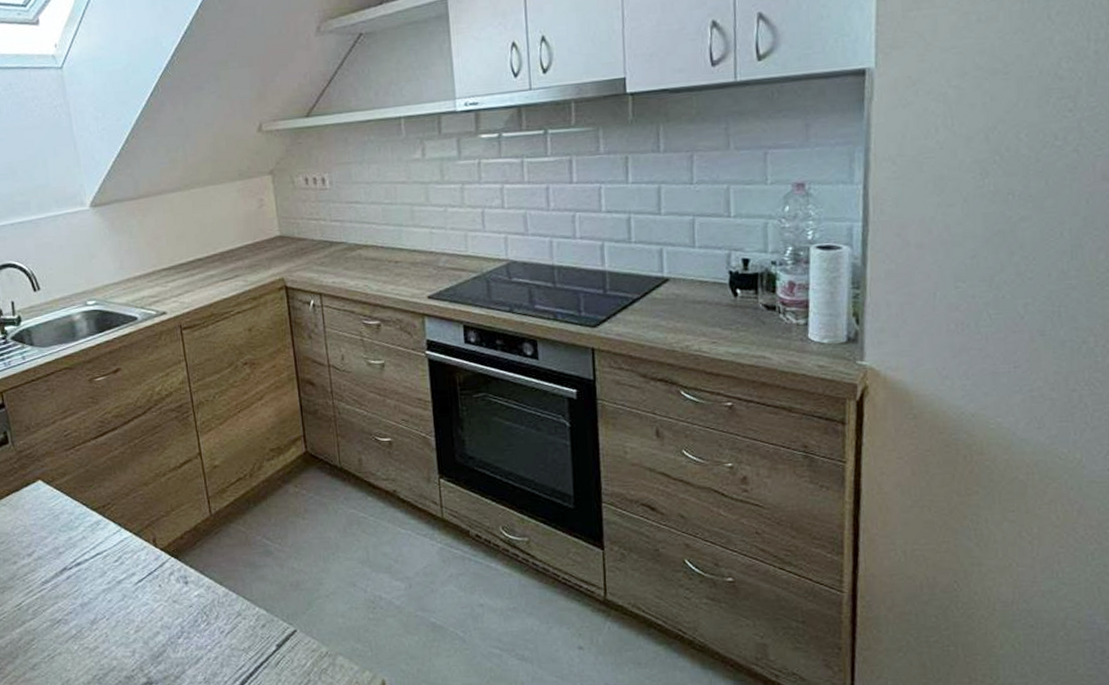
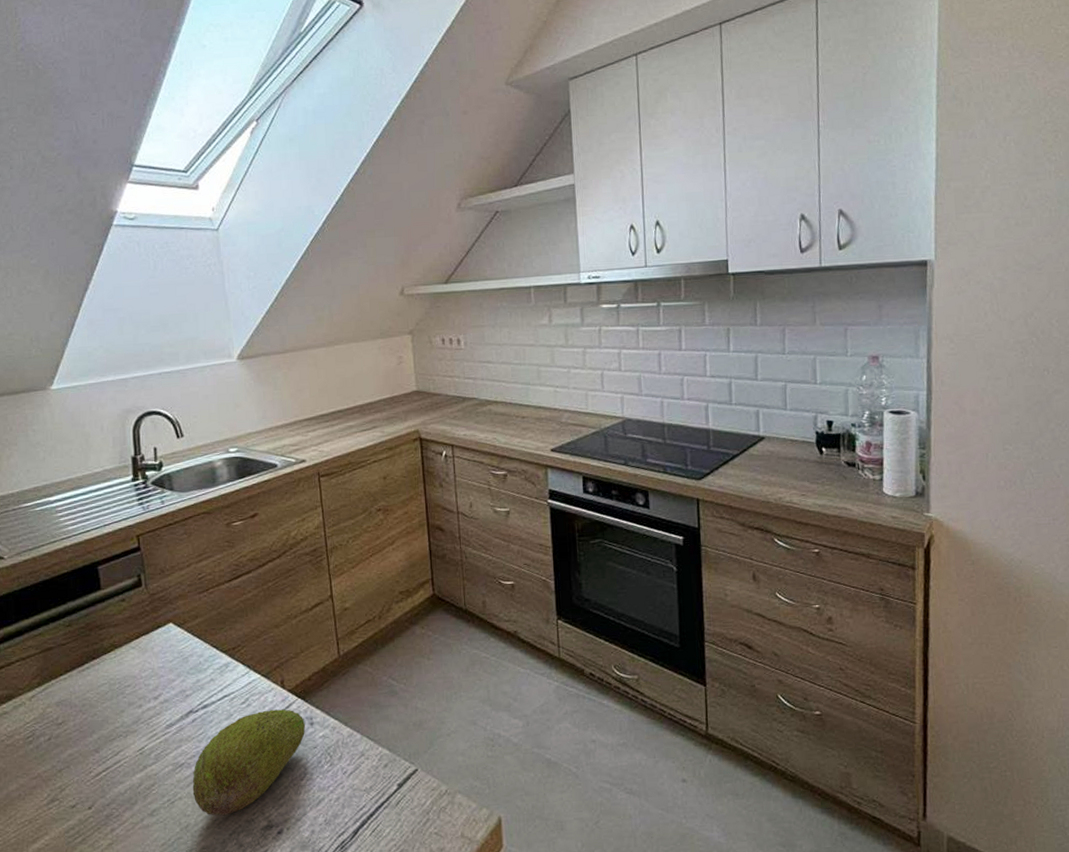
fruit: none [70,567,180,672] -> present [192,709,306,816]

